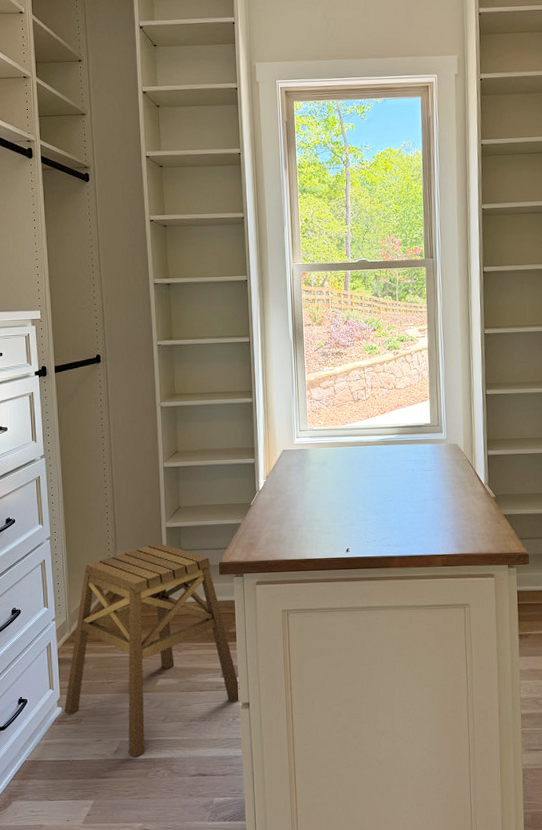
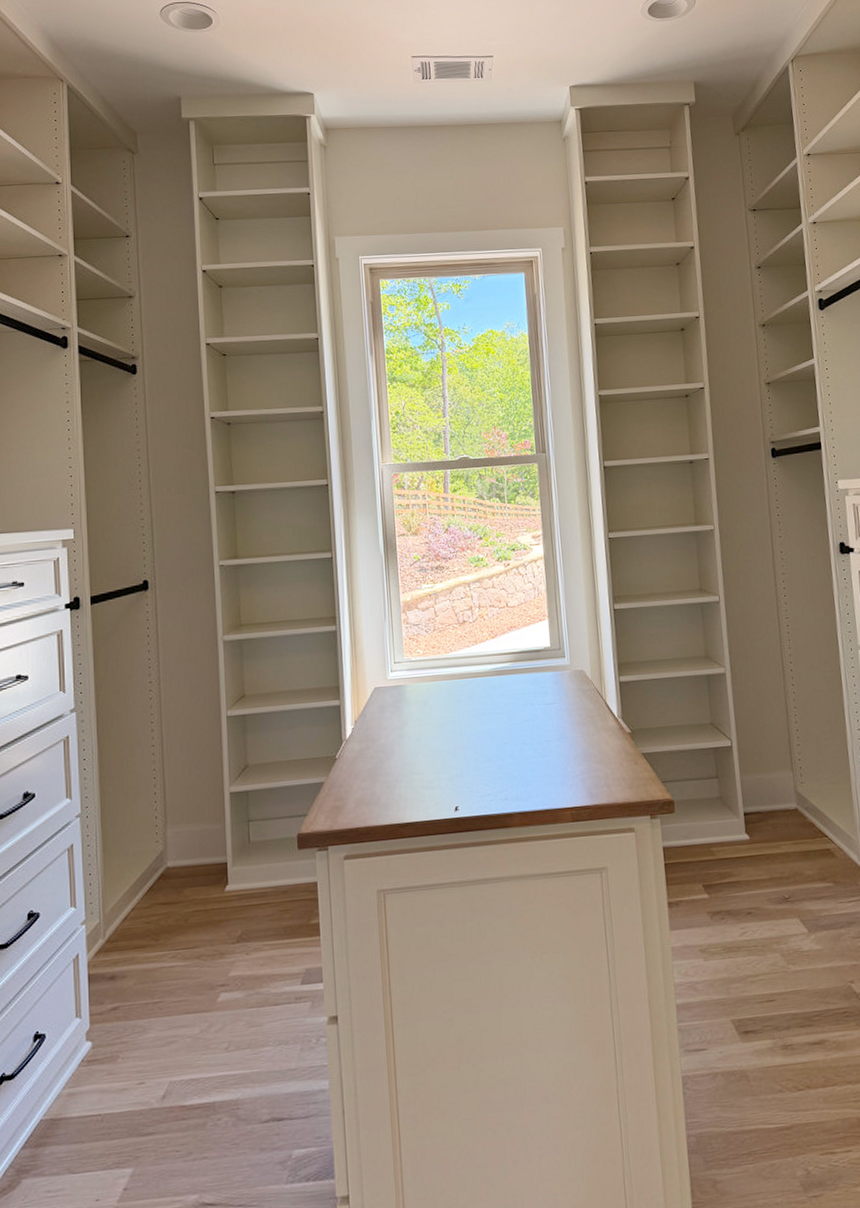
stool: present [64,543,240,758] -> none [95,813,326,1104]

